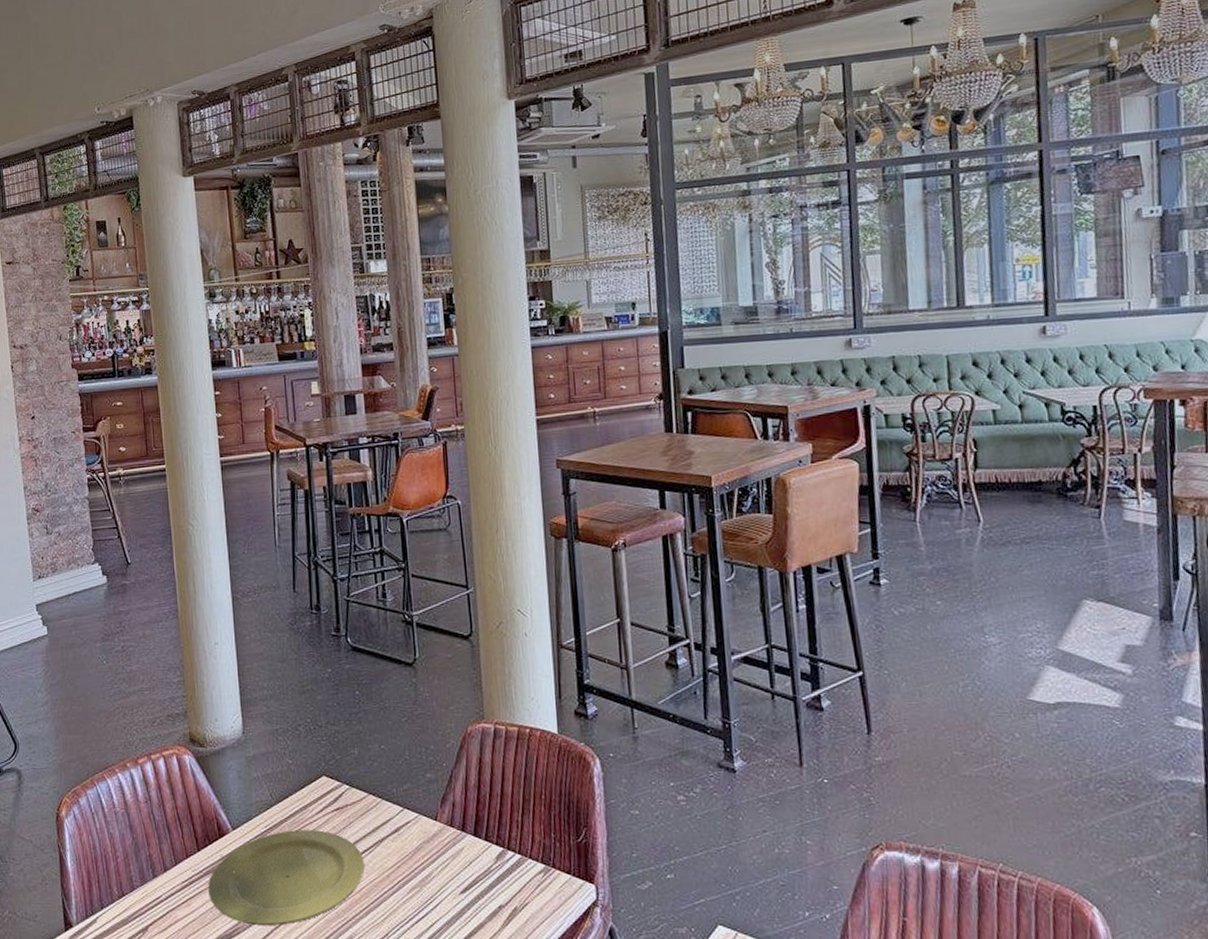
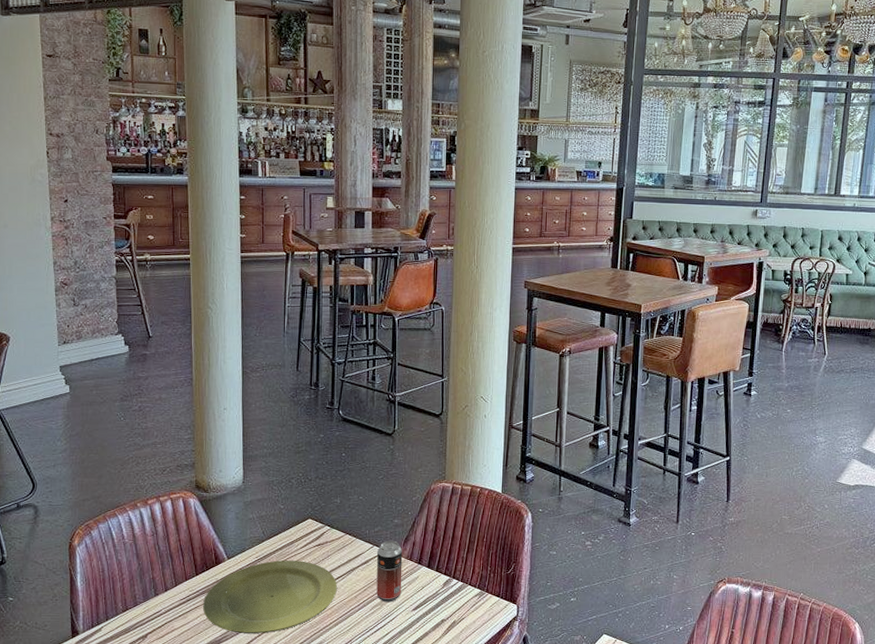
beverage can: none [409,801,445,883] -> present [376,540,403,603]

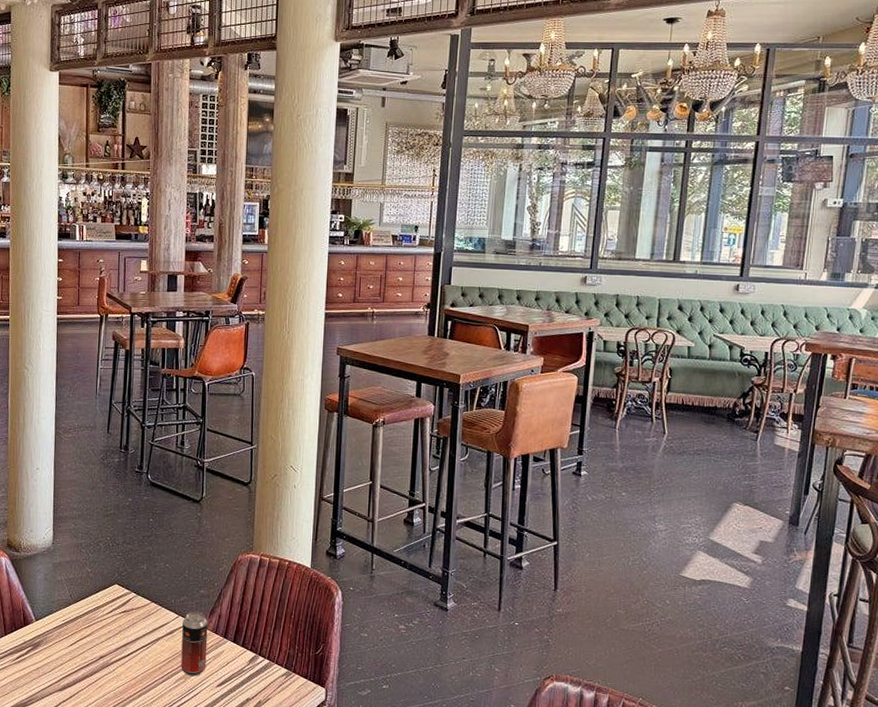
plate: present [203,560,337,633] -> none [10,625,142,700]

